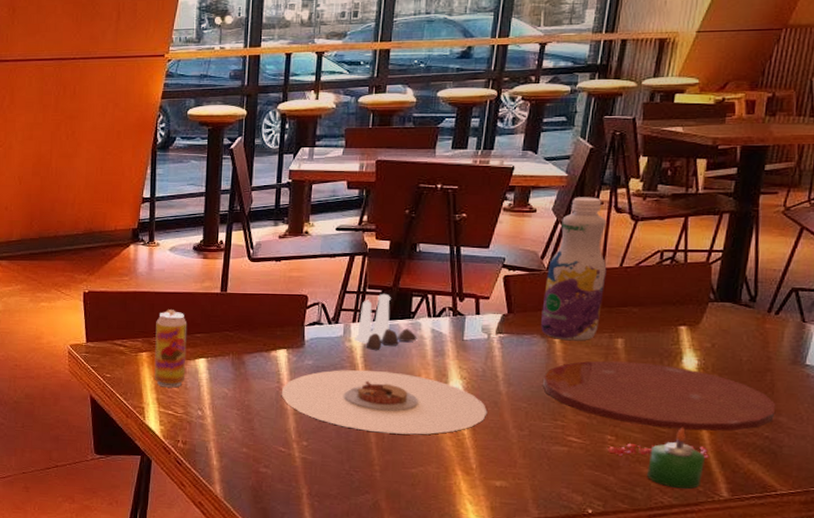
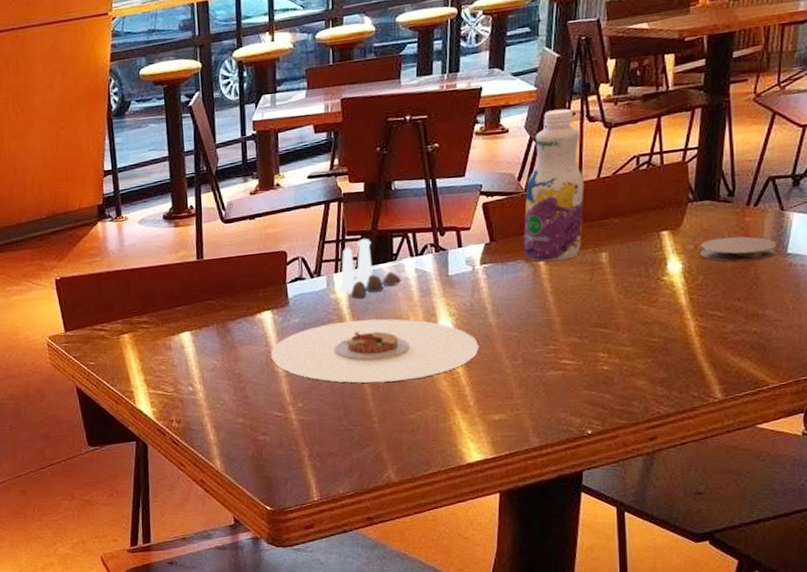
beverage can: present [154,309,188,388] -> none [134,285,172,368]
plate: present [542,360,776,431] -> none [531,273,762,338]
candle: present [606,426,711,489] -> none [600,333,702,396]
coaster: none [716,340,796,367] -> present [699,236,777,262]

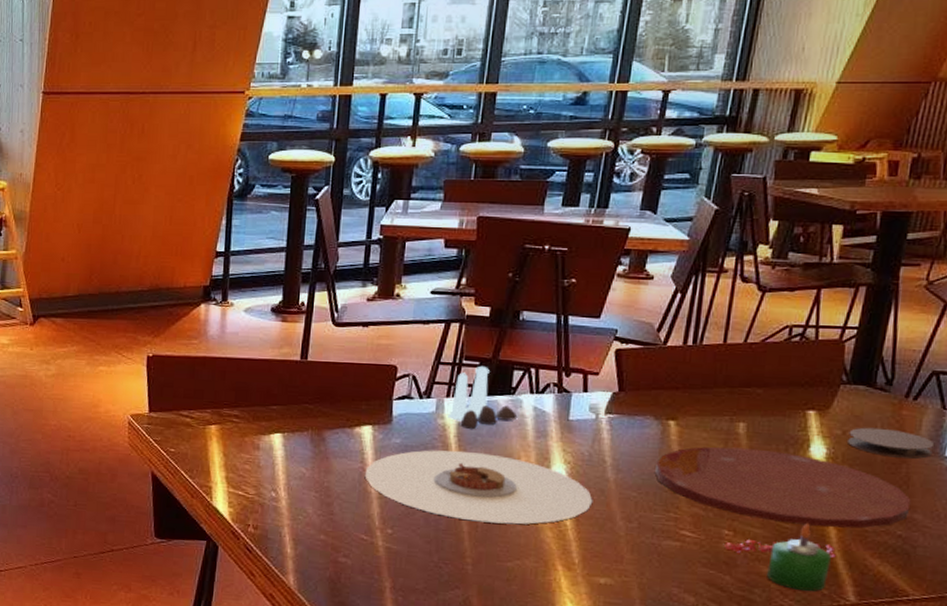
beverage bottle: present [524,108,585,262] -> none [655,263,731,424]
plate: none [531,273,762,338] -> present [654,446,911,529]
candle: none [600,333,702,396] -> present [723,522,837,591]

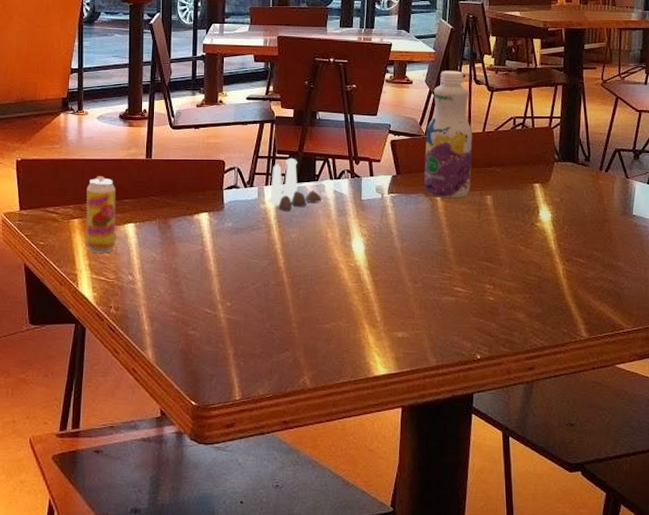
beverage can: none [223,378,263,466] -> present [86,176,116,254]
plate: present [364,450,593,525] -> none [205,230,386,291]
plate: present [654,446,911,529] -> none [429,216,615,278]
beverage bottle: none [655,263,731,424] -> present [424,70,473,199]
candle: present [723,522,837,591] -> none [487,274,570,331]
coaster: present [846,427,935,459] -> none [564,195,625,218]

